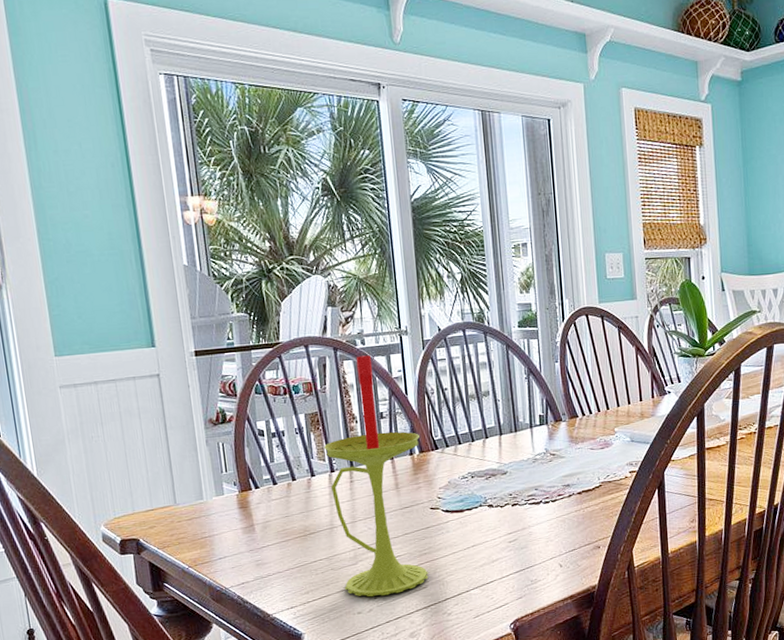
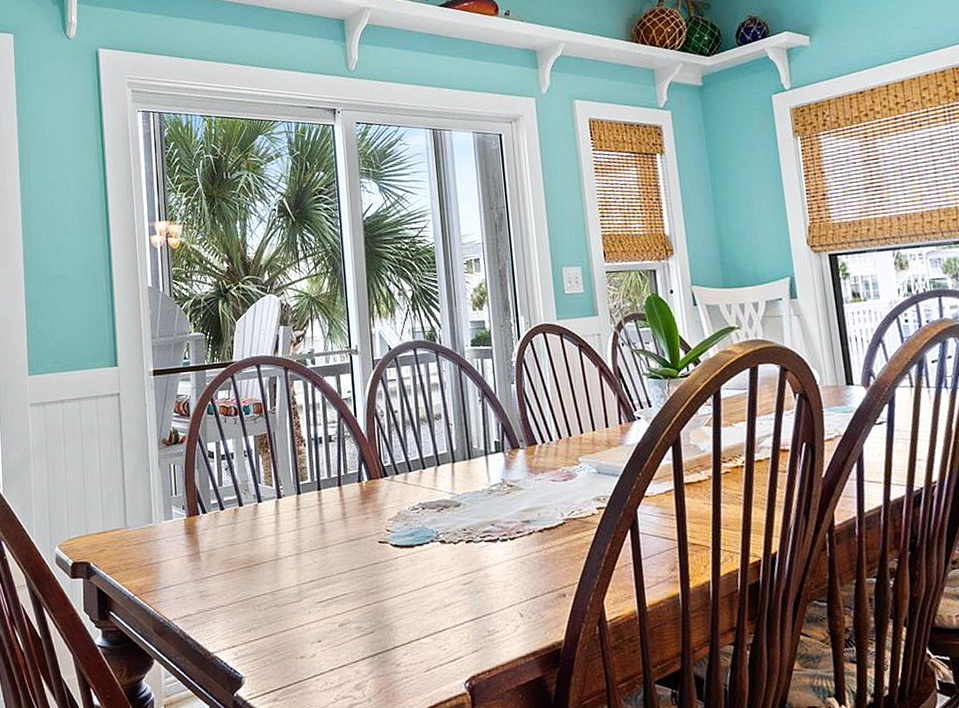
candle: present [323,349,429,597] -> none [271,369,376,640]

